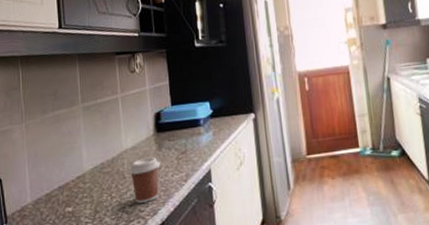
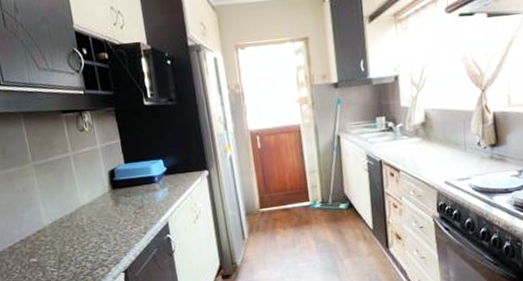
coffee cup: present [128,157,161,203] -> none [87,212,120,254]

